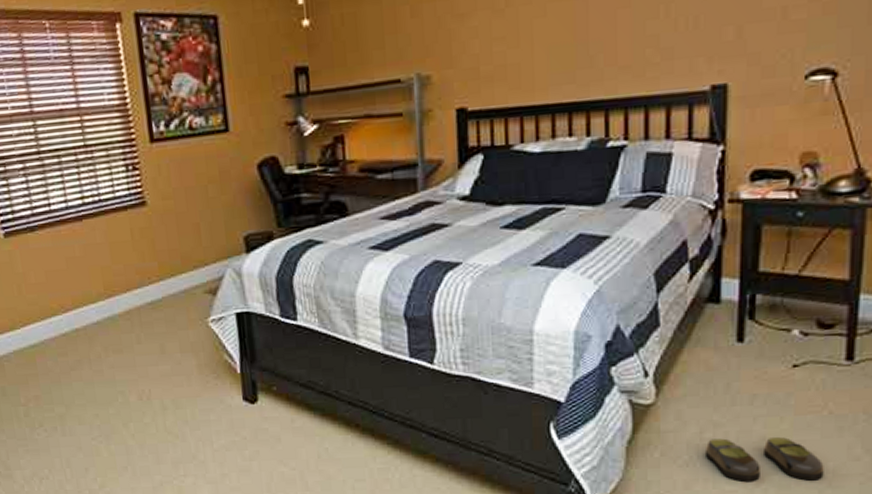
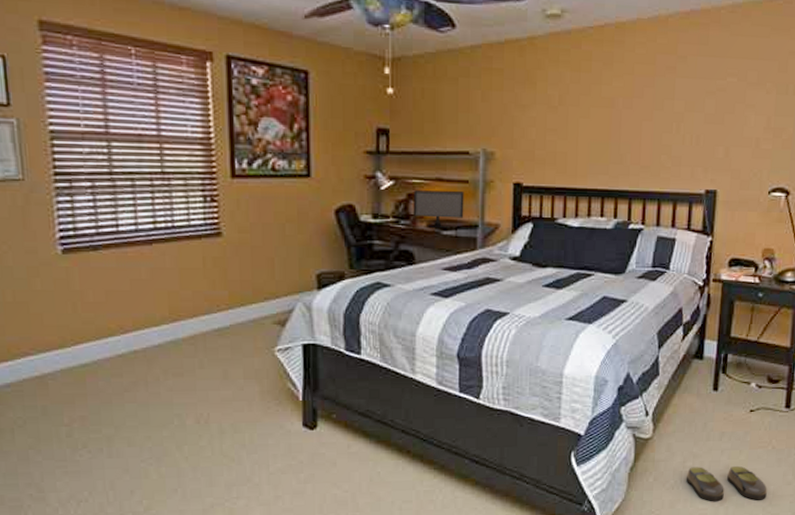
computer monitor: none [341,127,400,173] -> present [414,190,464,229]

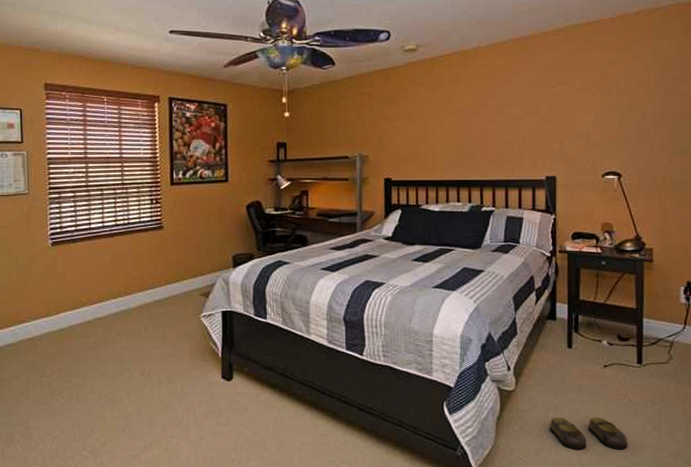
computer monitor: present [414,190,464,229] -> none [306,187,346,217]

